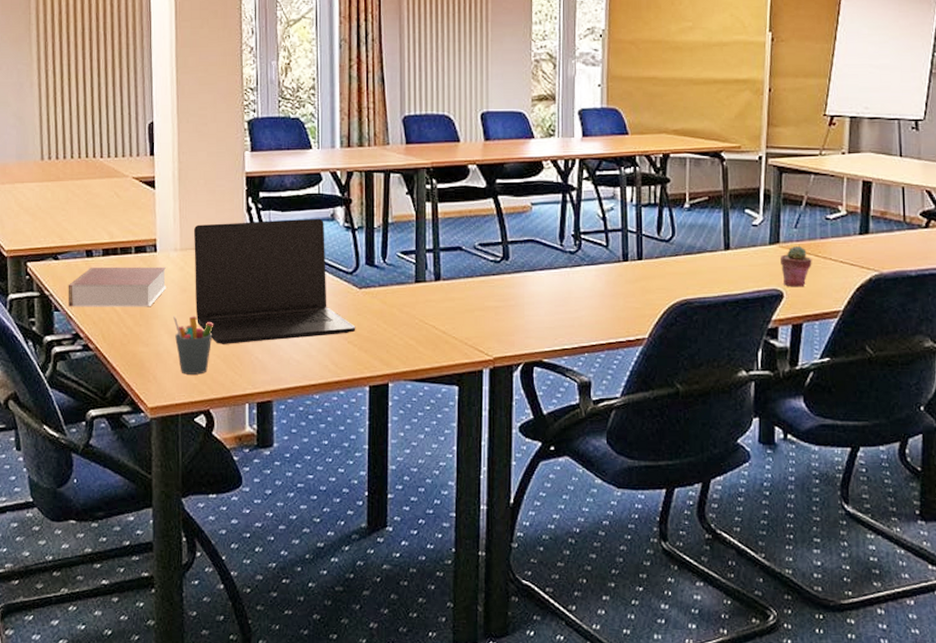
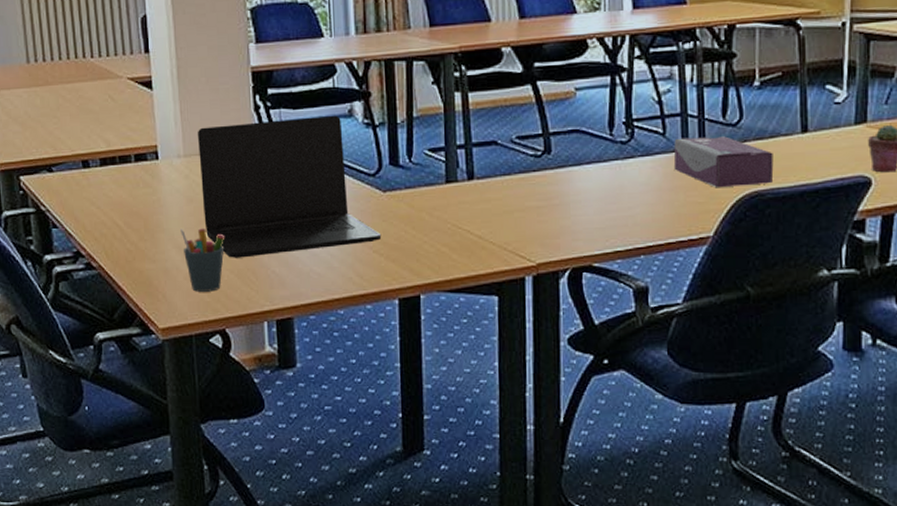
book: present [68,266,167,307] -> none [65,175,172,223]
tissue box: none [615,250,701,296] -> present [673,136,774,188]

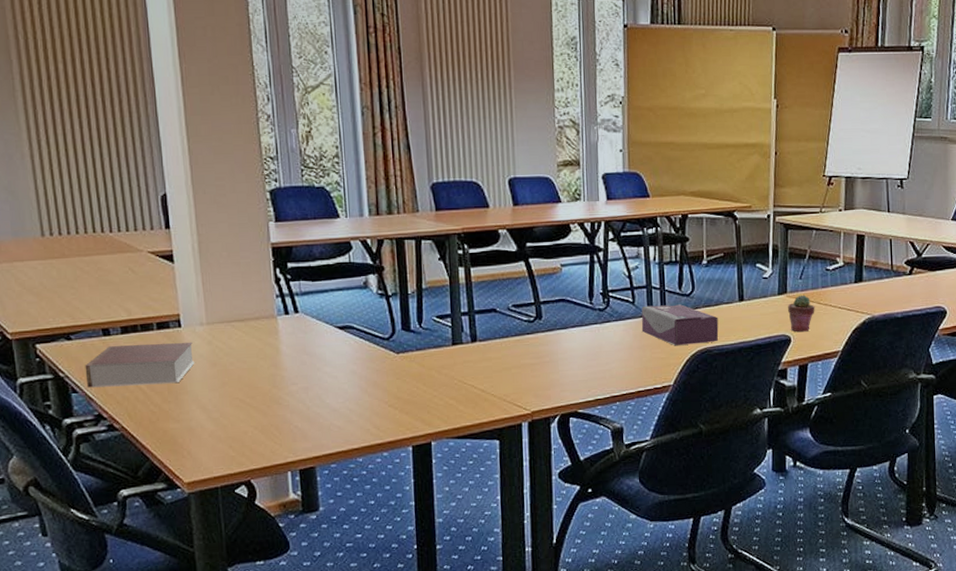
book: none [65,175,172,223] -> present [85,341,195,388]
pen holder: present [180,228,225,292] -> none [204,389,249,448]
laptop: present [197,116,382,258] -> none [219,287,396,416]

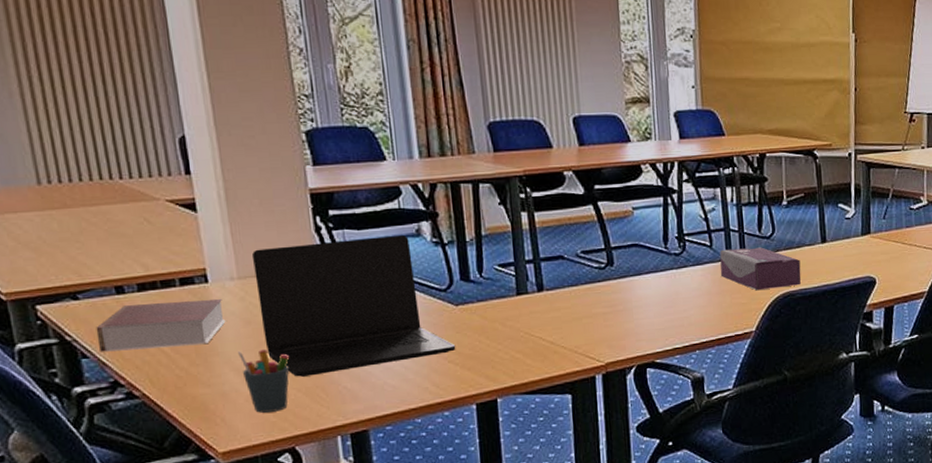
pen holder: none [204,389,249,448] -> present [238,349,290,413]
laptop: none [219,287,396,416] -> present [251,235,456,377]
potted succulent: present [788,295,815,332] -> none [872,236,900,274]

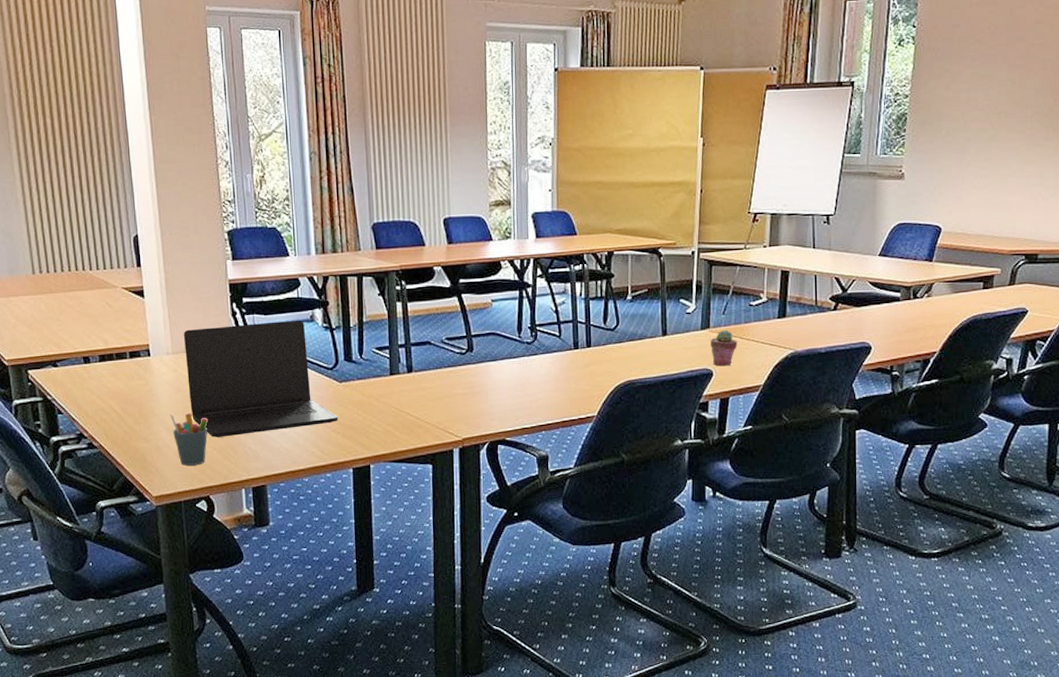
book: present [96,298,226,352] -> none [69,369,162,410]
tissue box: present [720,247,801,291] -> none [567,338,642,379]
potted succulent: none [872,236,900,274] -> present [710,330,738,366]

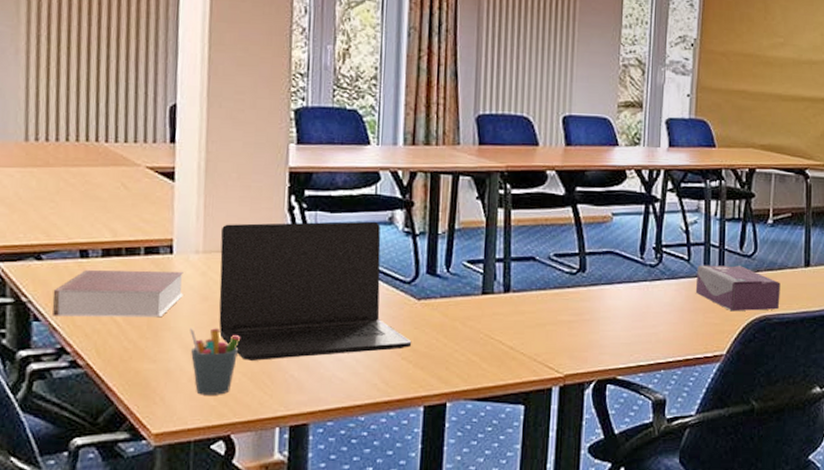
book: none [69,369,162,410] -> present [52,270,184,318]
tissue box: none [567,338,642,379] -> present [695,265,781,312]

